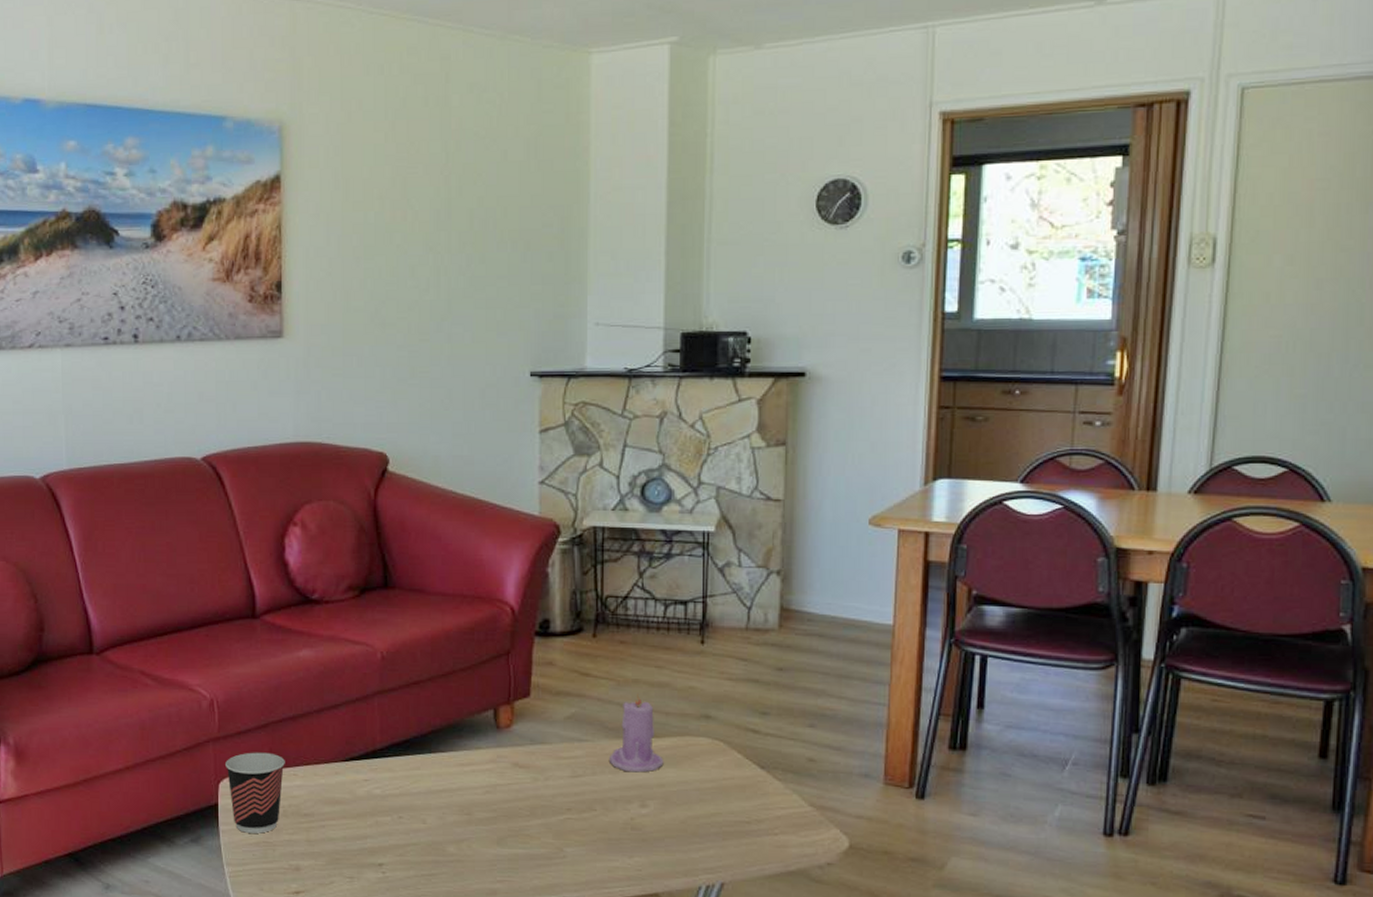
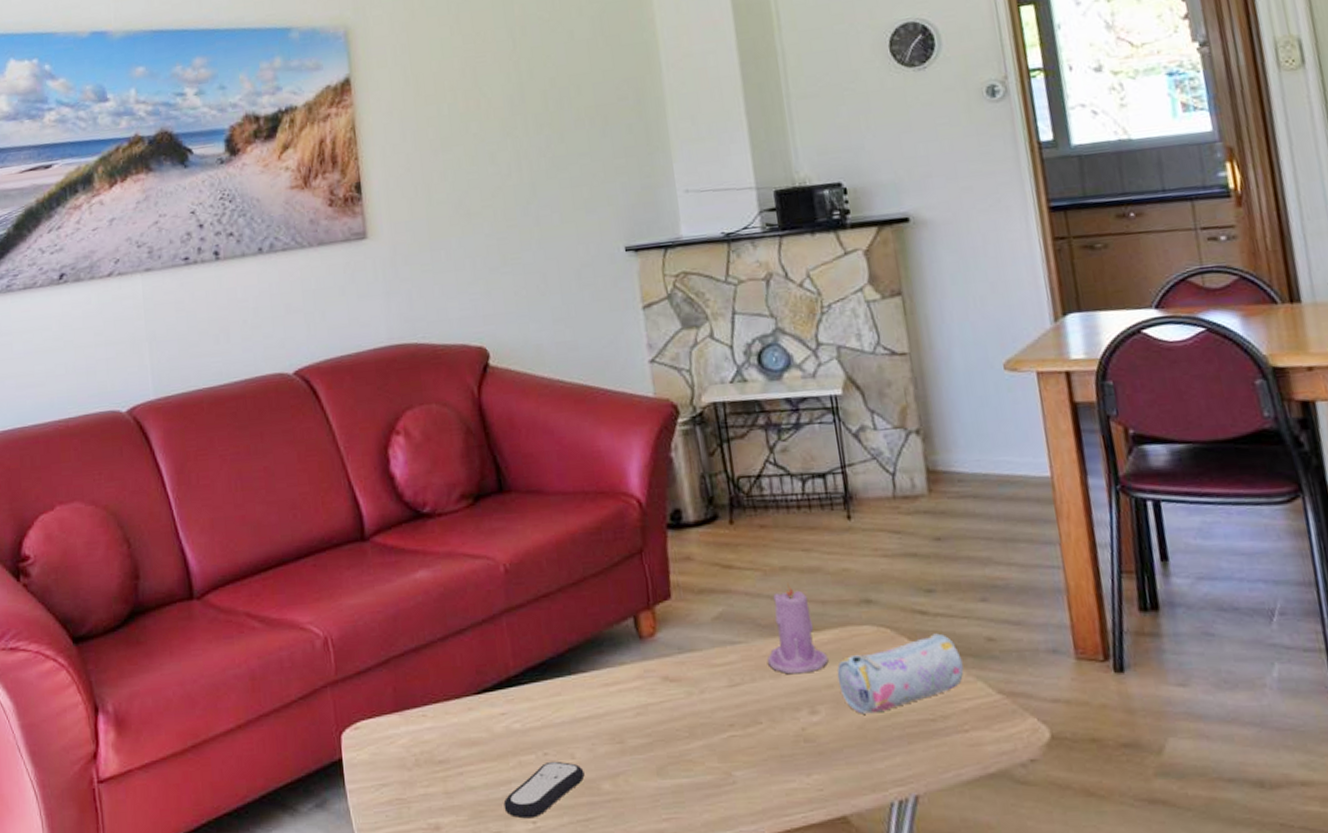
cup: present [226,752,285,834] -> none [346,692,412,790]
remote control: none [358,824,433,869] -> present [503,761,585,819]
pencil case: none [669,750,783,812] -> present [837,633,964,714]

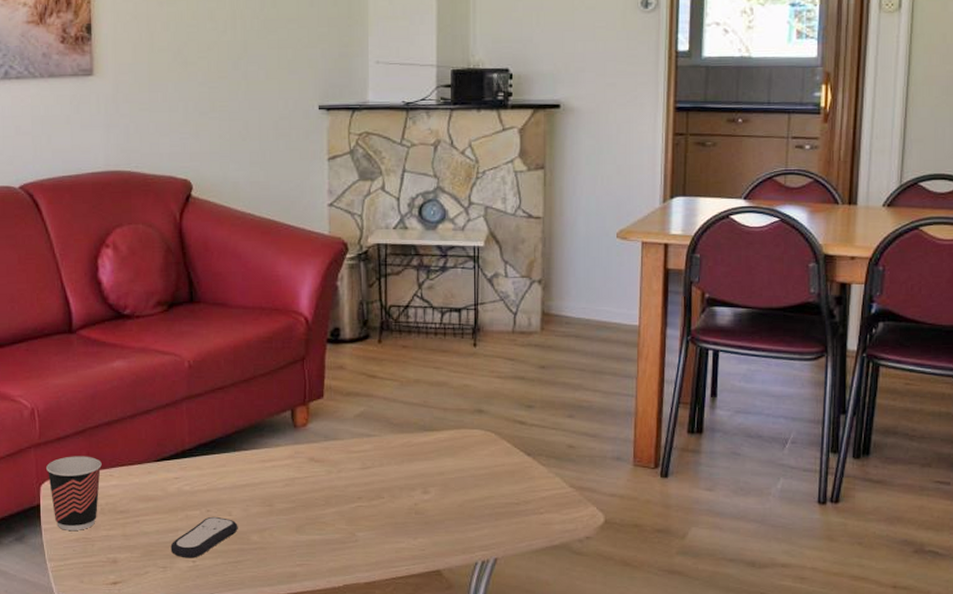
cup: none [346,692,412,790] -> present [46,456,102,530]
candle: present [766,583,829,675] -> none [394,392,443,463]
pencil case: present [837,633,964,714] -> none [448,439,547,496]

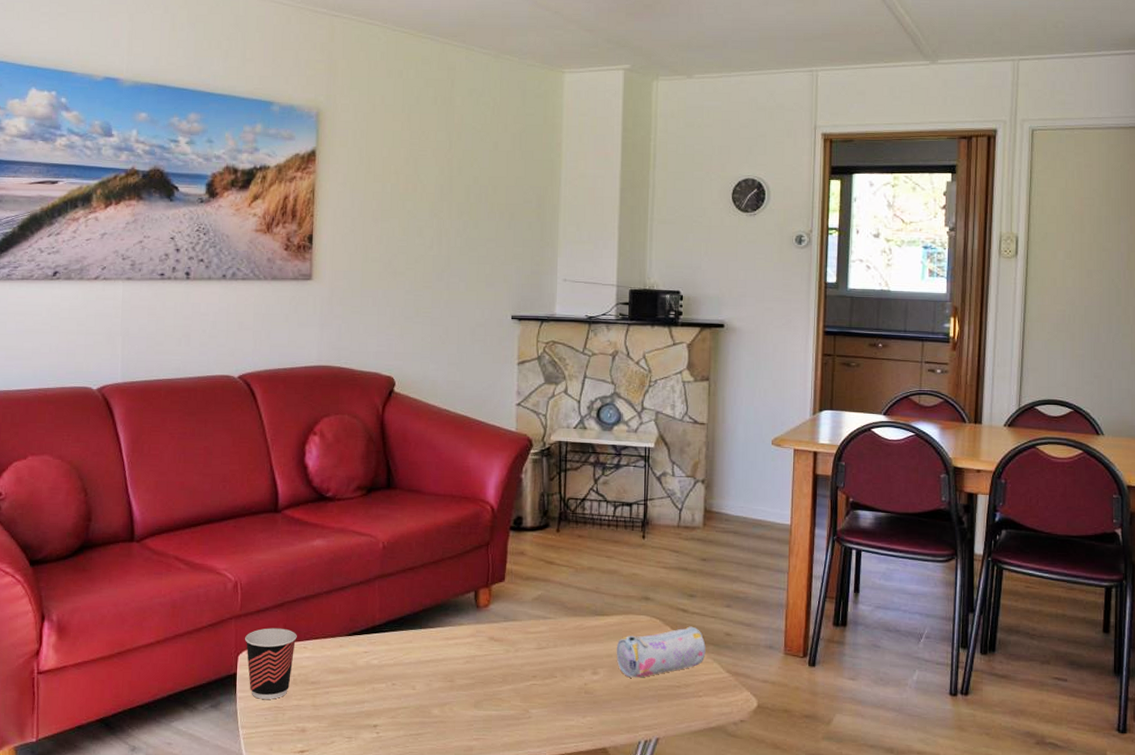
remote control: present [170,516,238,558] -> none [356,690,421,730]
pencil case: none [448,439,547,496] -> present [616,626,706,678]

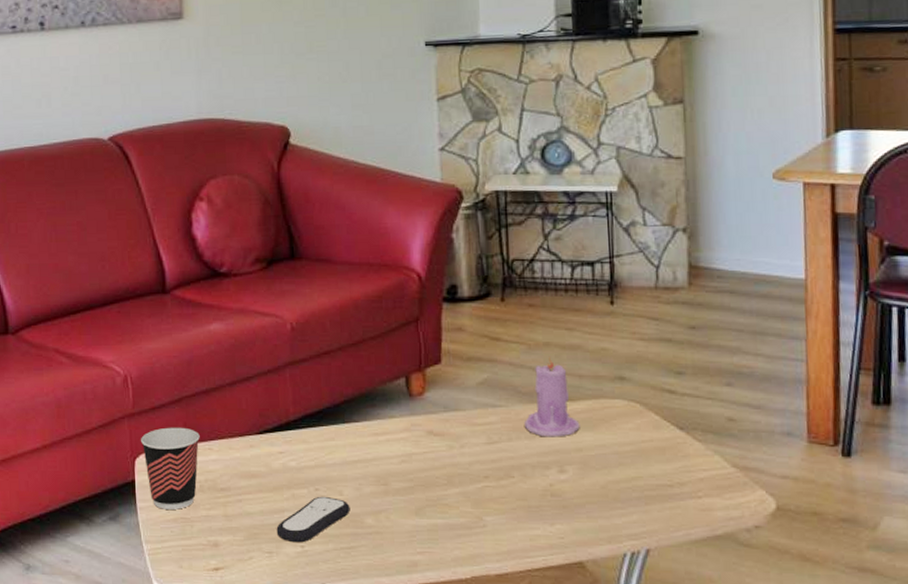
remote control: none [356,690,421,730] -> present [276,496,350,543]
candle: none [567,579,612,645] -> present [523,357,580,437]
pencil case: present [616,626,706,678] -> none [587,411,703,476]

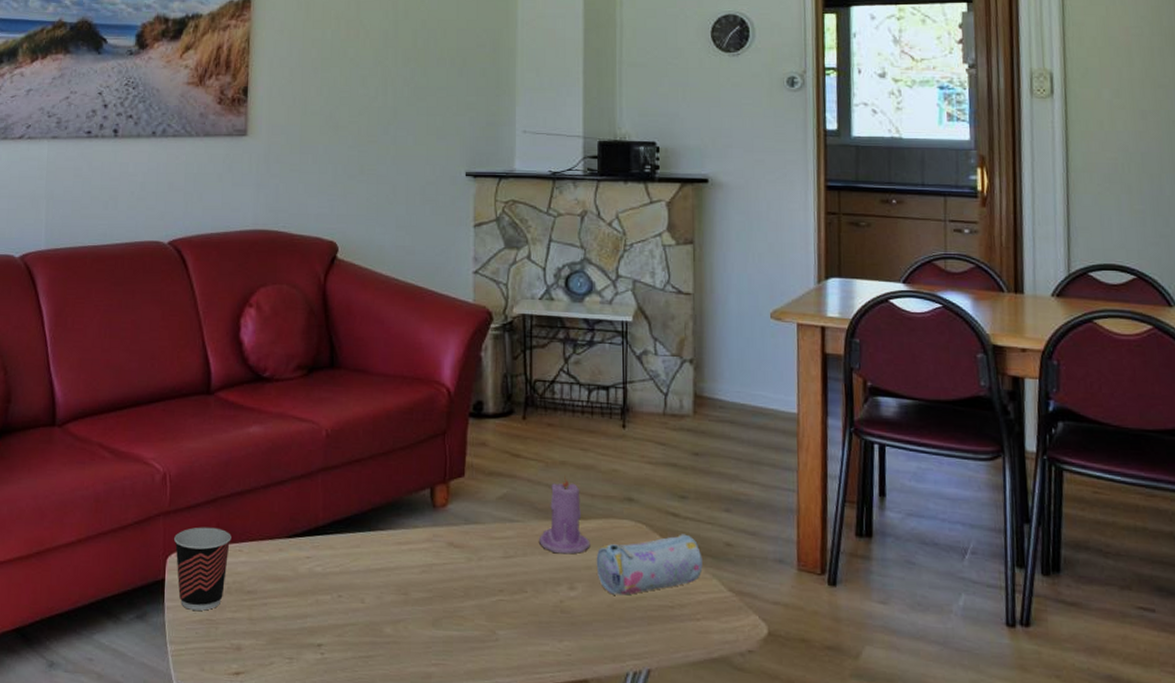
remote control: present [276,496,350,543] -> none [298,603,371,650]
pencil case: none [587,411,703,476] -> present [596,534,703,596]

